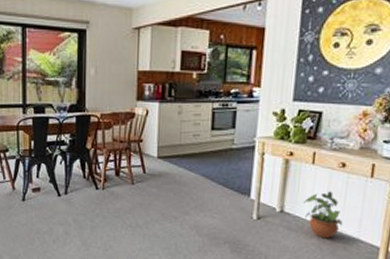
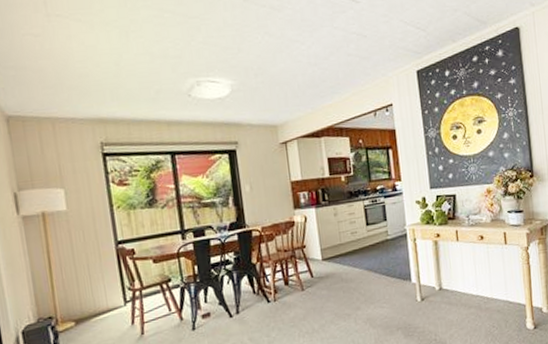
potted plant: present [304,191,343,239] -> none [457,262,493,307]

